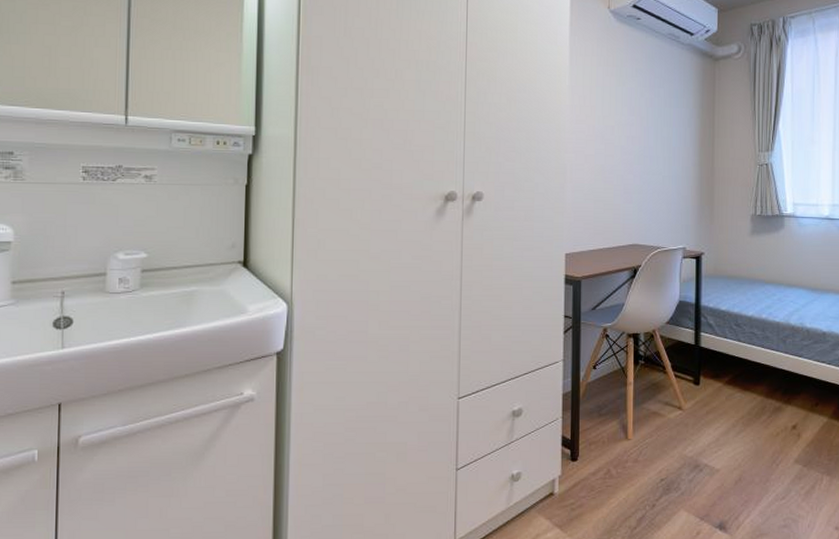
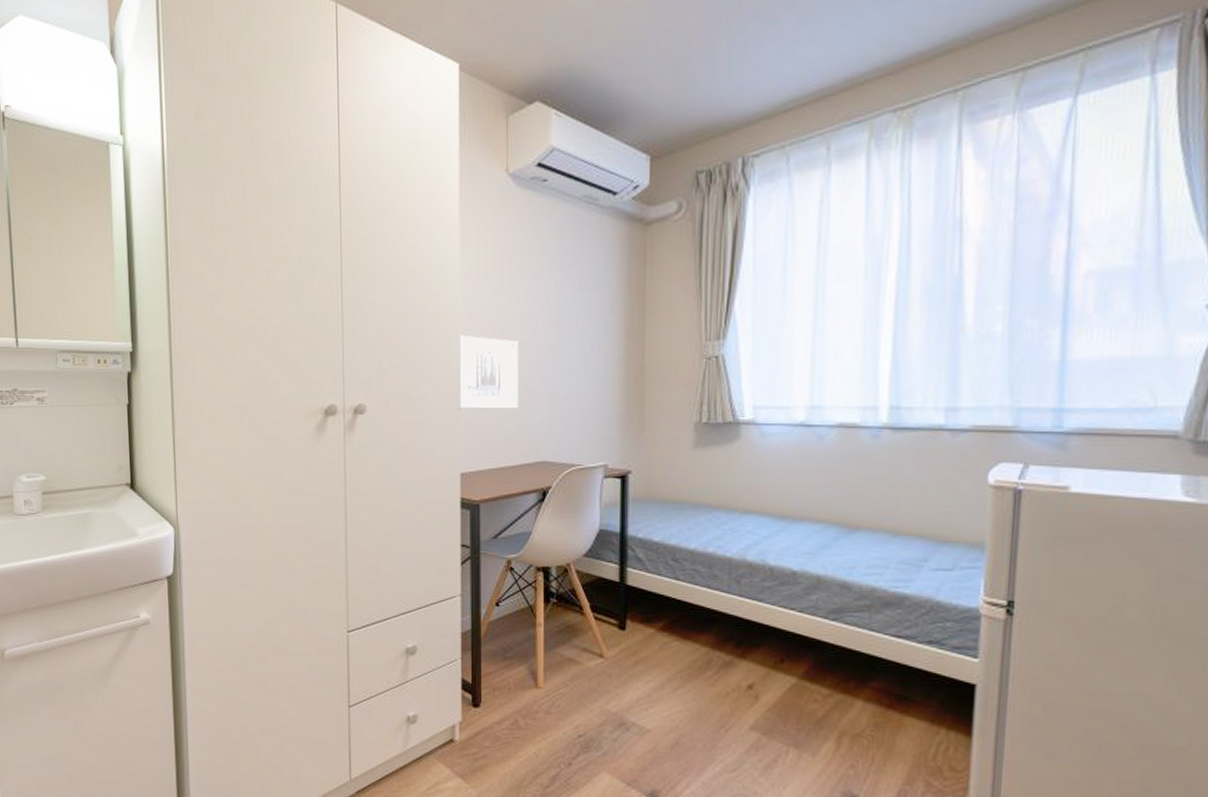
wall art: none [564,136,616,200] -> present [457,335,518,409]

